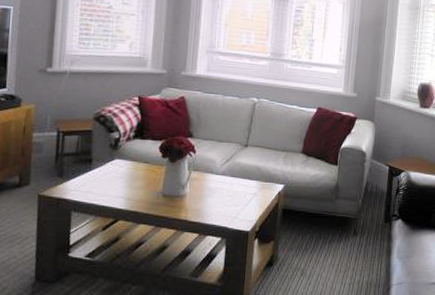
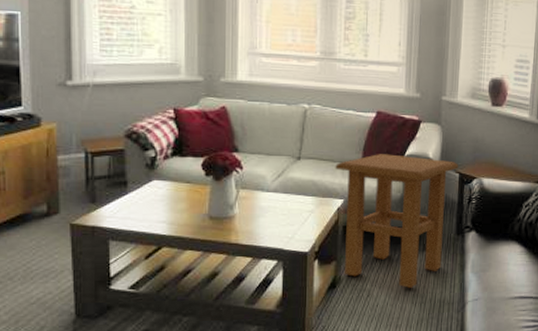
side table: none [278,145,388,269] -> present [335,154,458,288]

